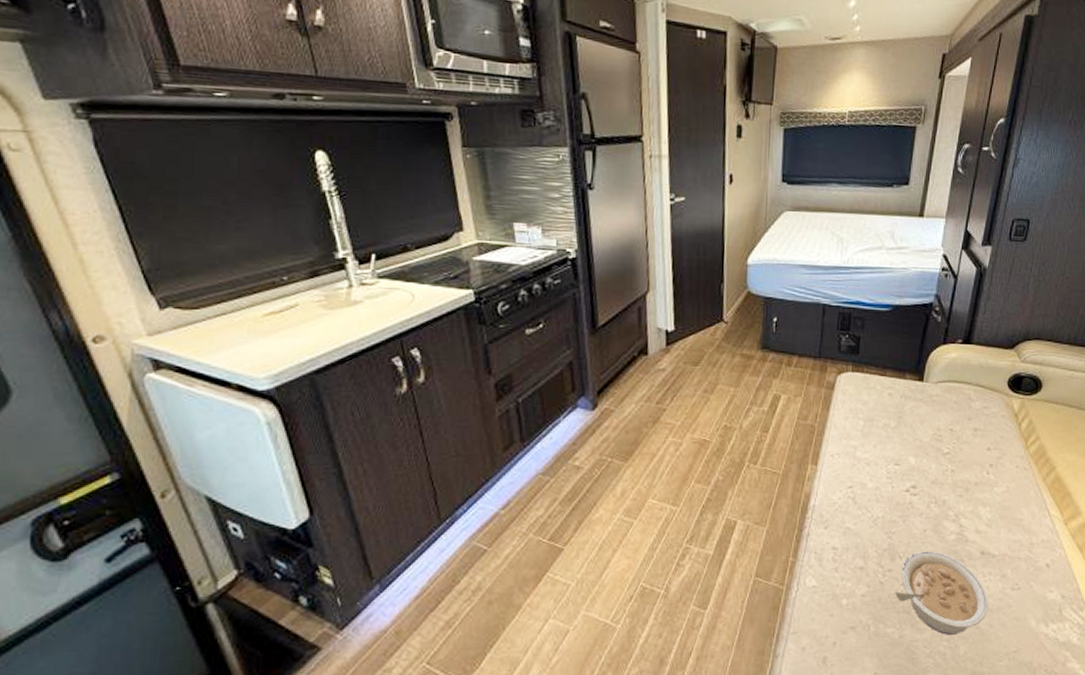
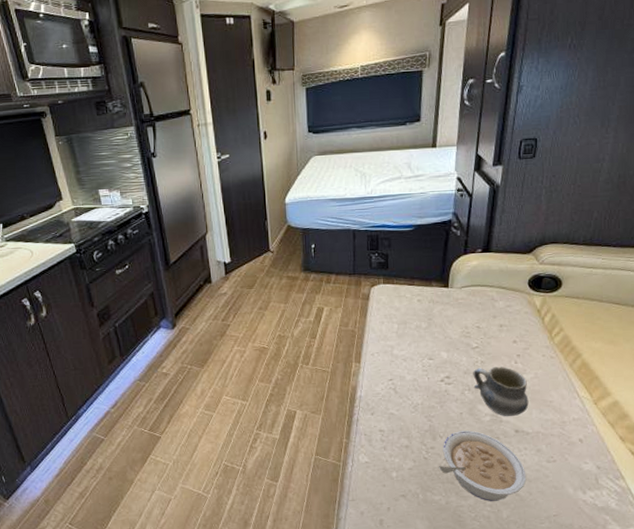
cup: none [940,477,998,536] -> present [473,367,529,417]

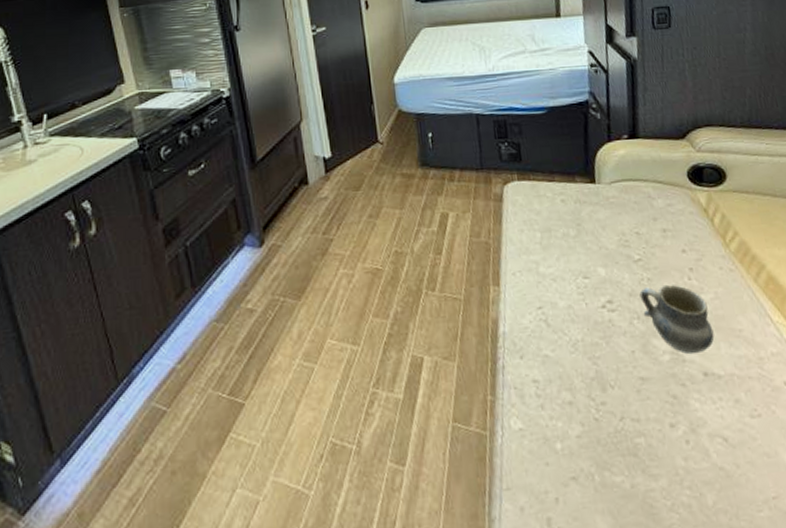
legume: present [439,430,527,501] -> none [615,375,730,481]

